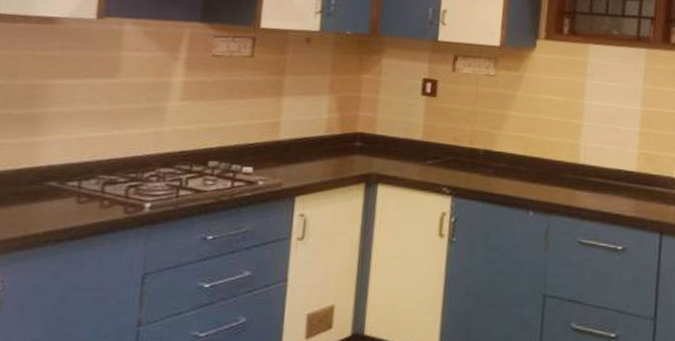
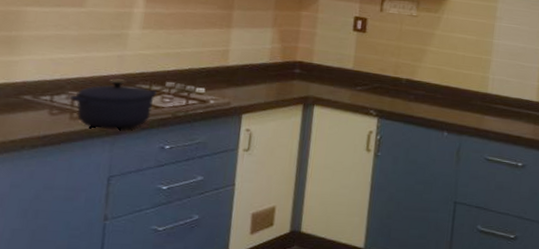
cooking pot: none [99,159,199,220] -> present [69,79,158,131]

